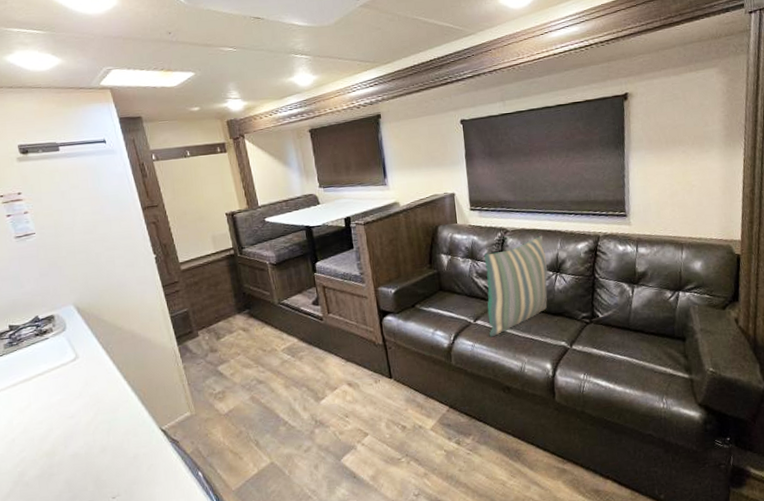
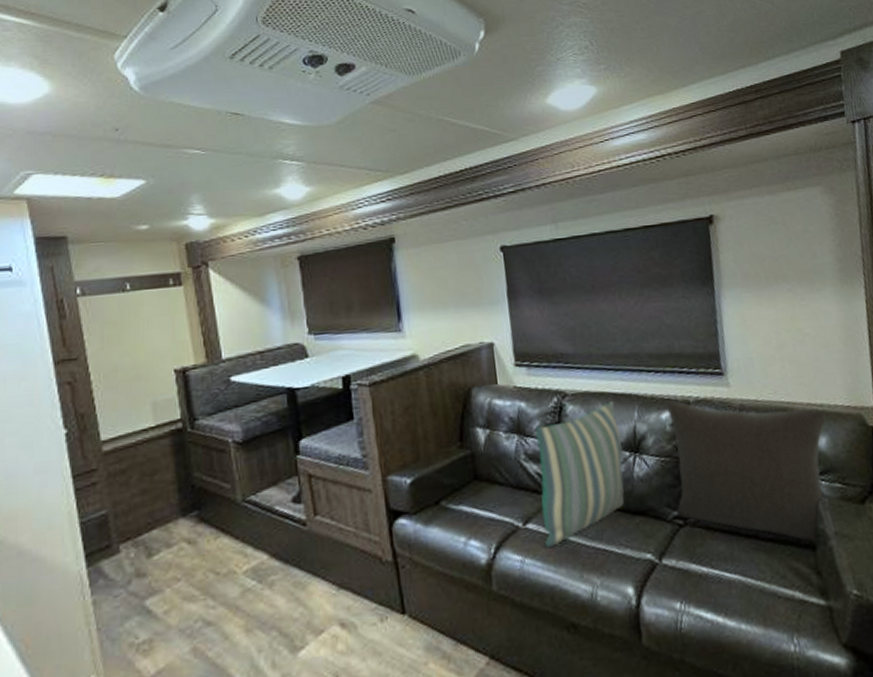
pillow: none [582,235,704,337] -> present [667,401,827,545]

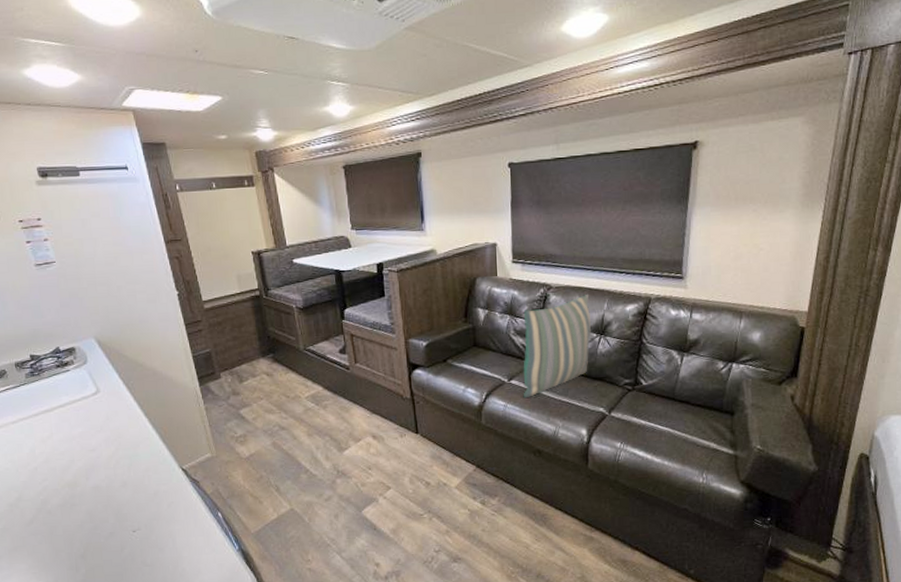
pillow: present [667,401,827,545] -> none [627,297,765,412]

